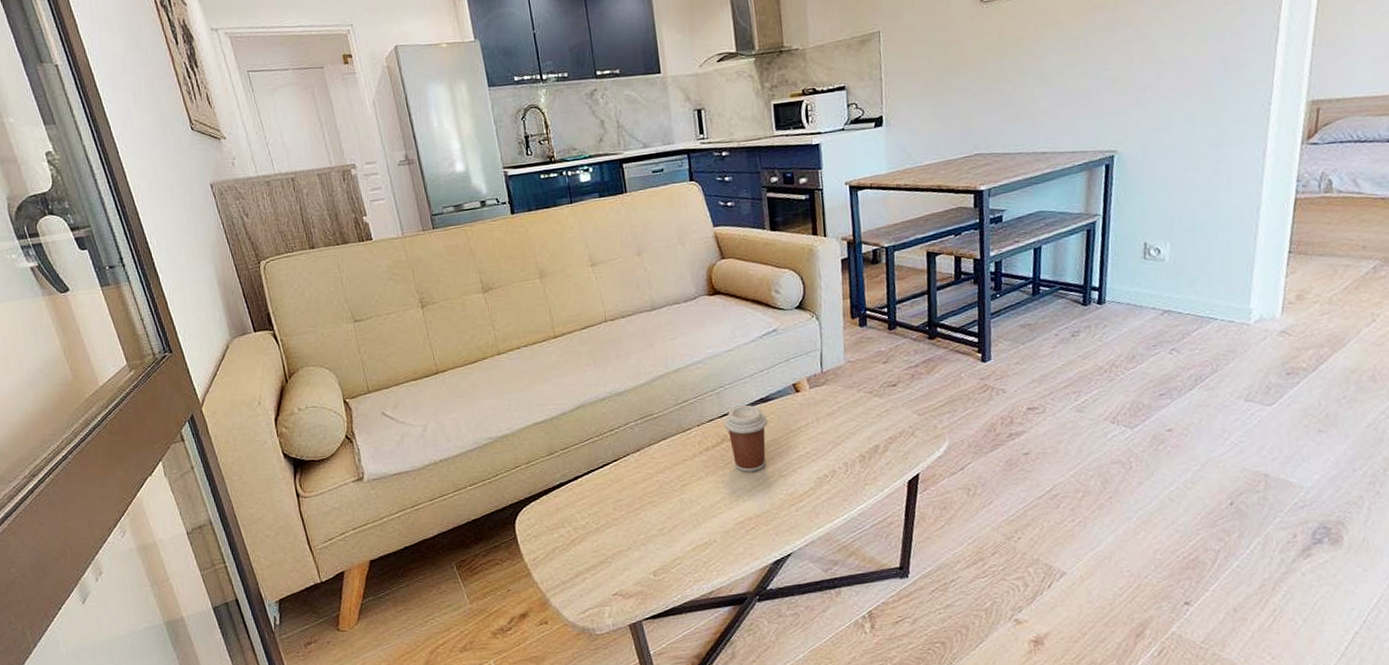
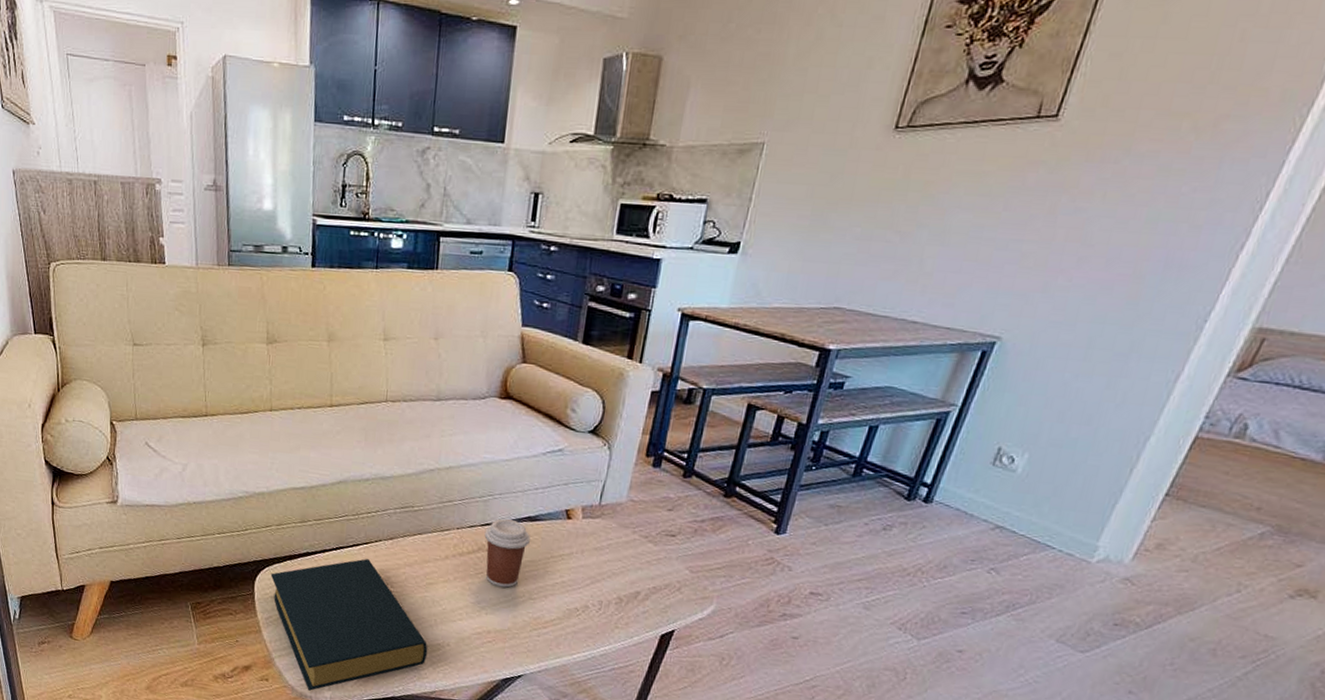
hardback book: none [529,475,698,623] -> present [270,559,428,691]

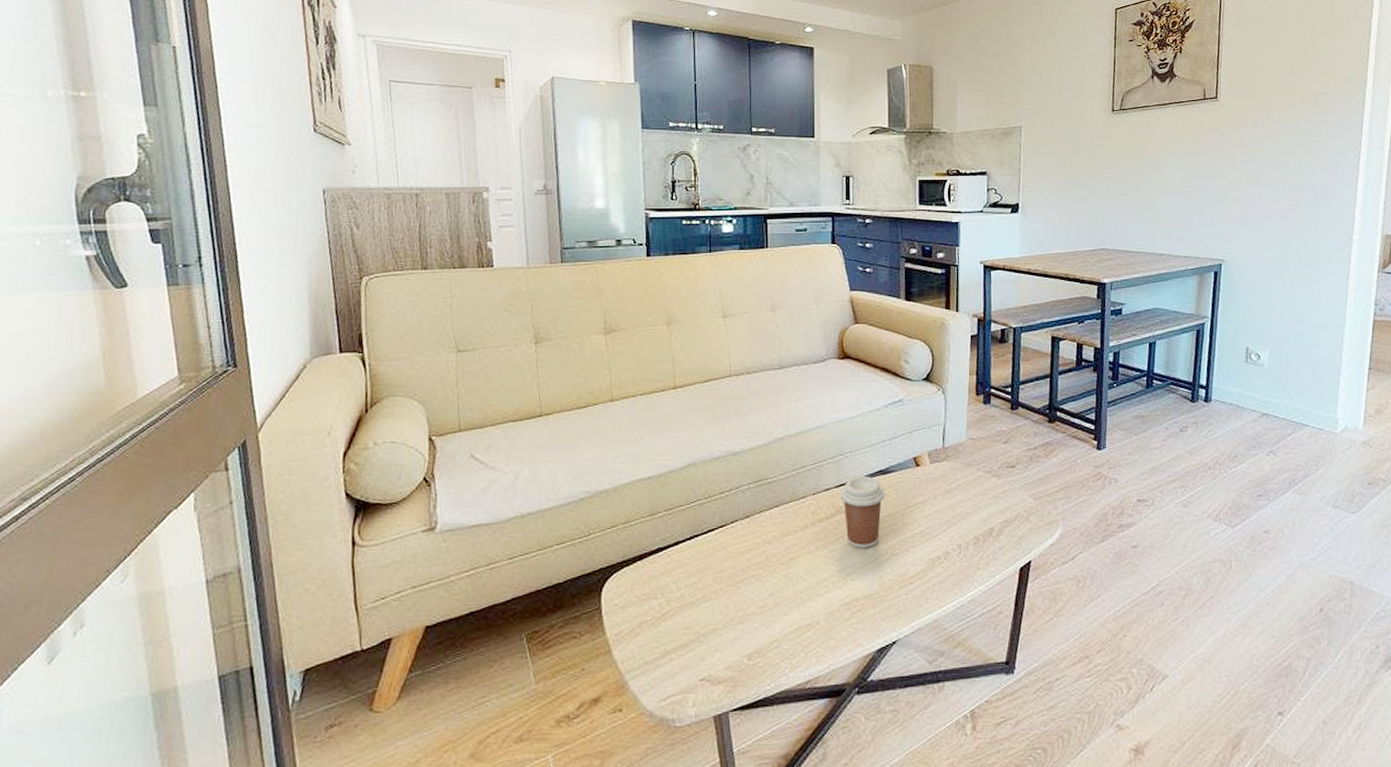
hardback book: present [270,559,428,691] -> none [619,544,797,712]

